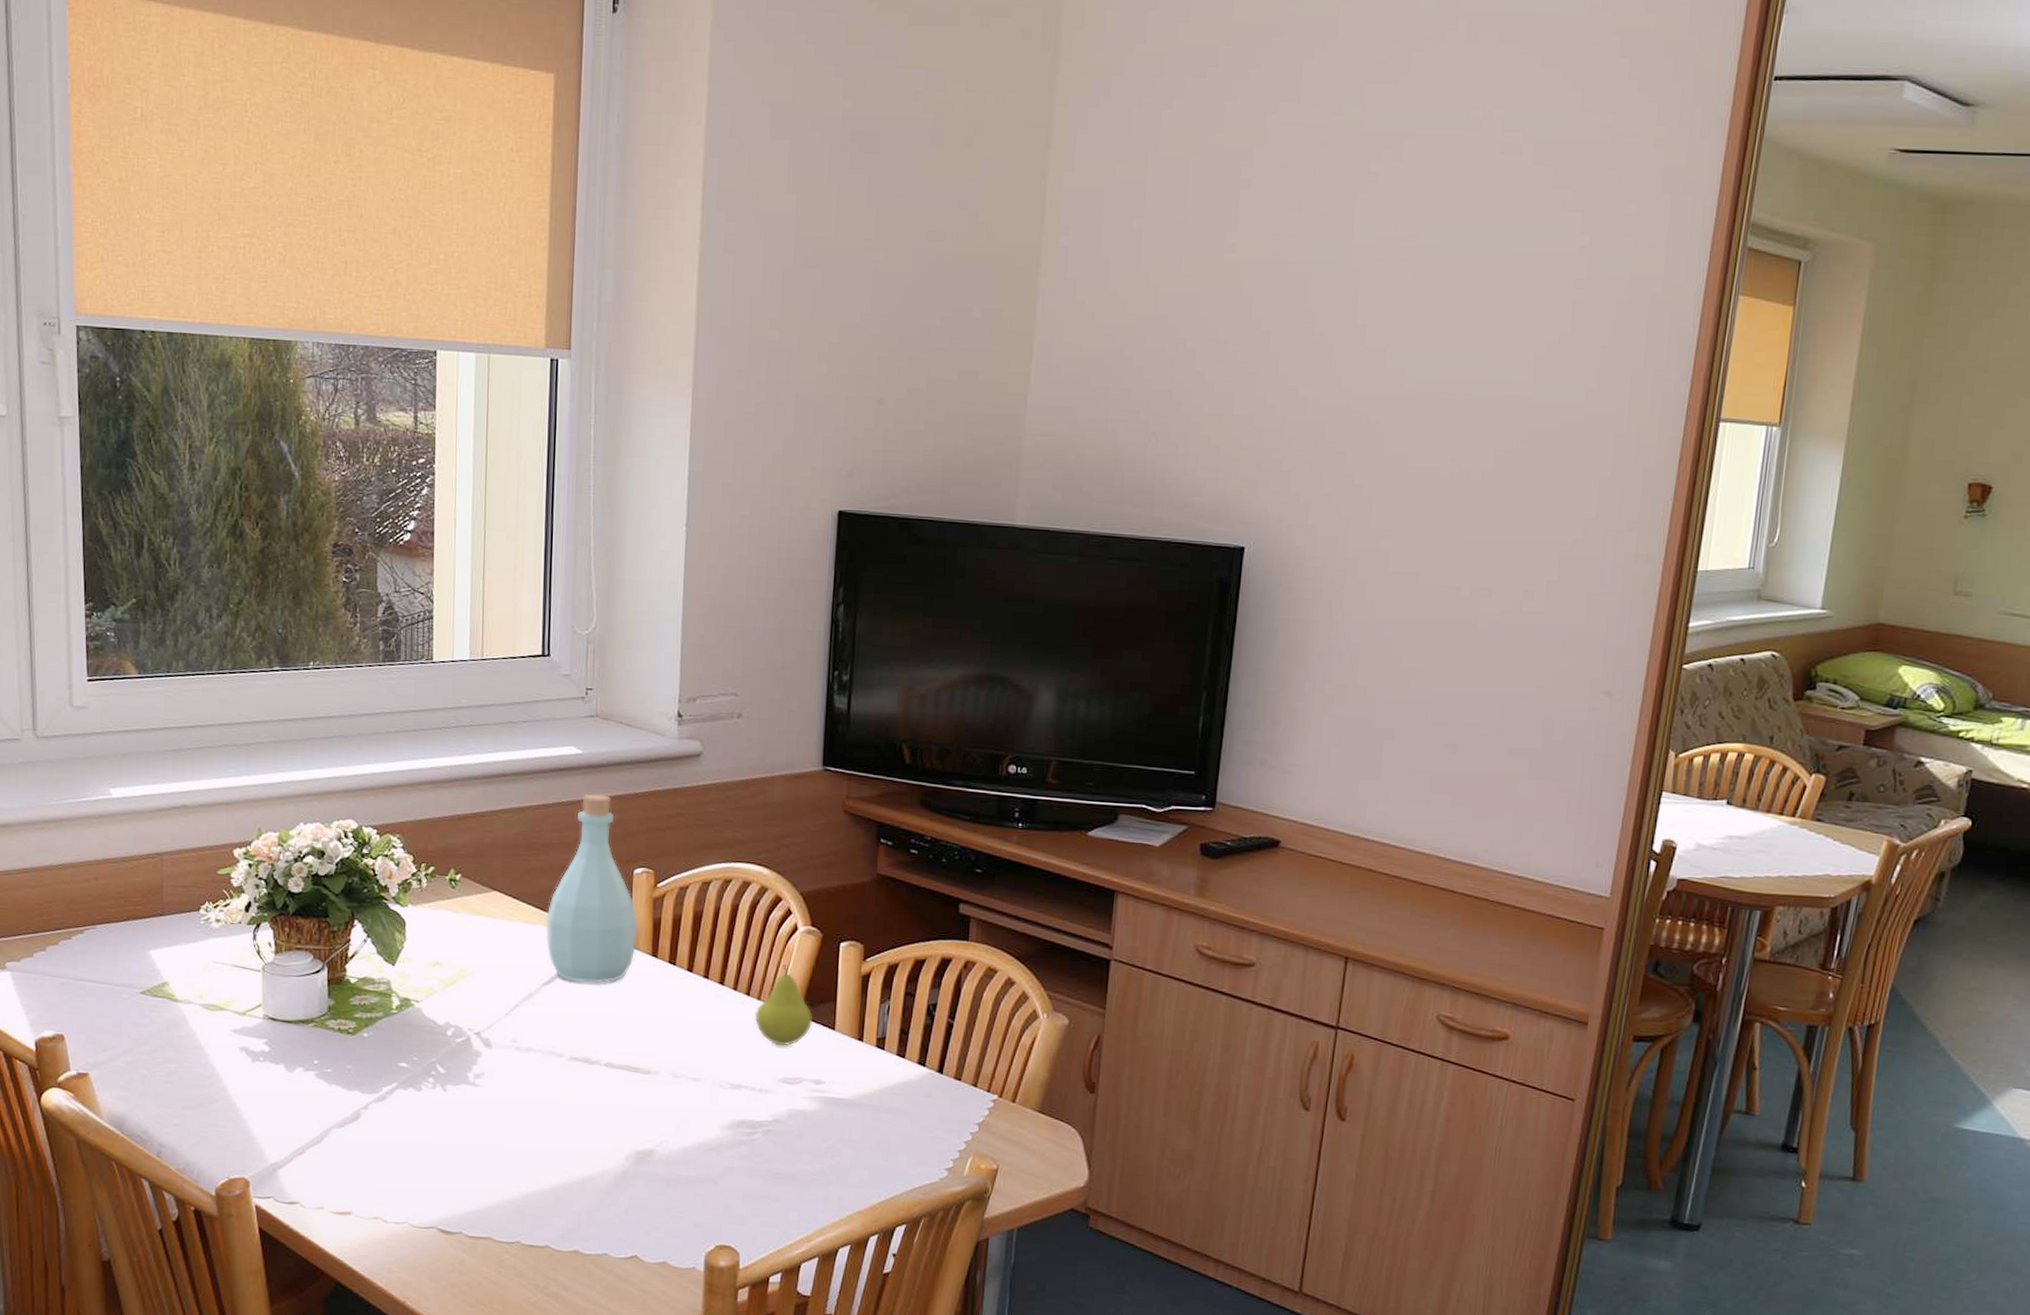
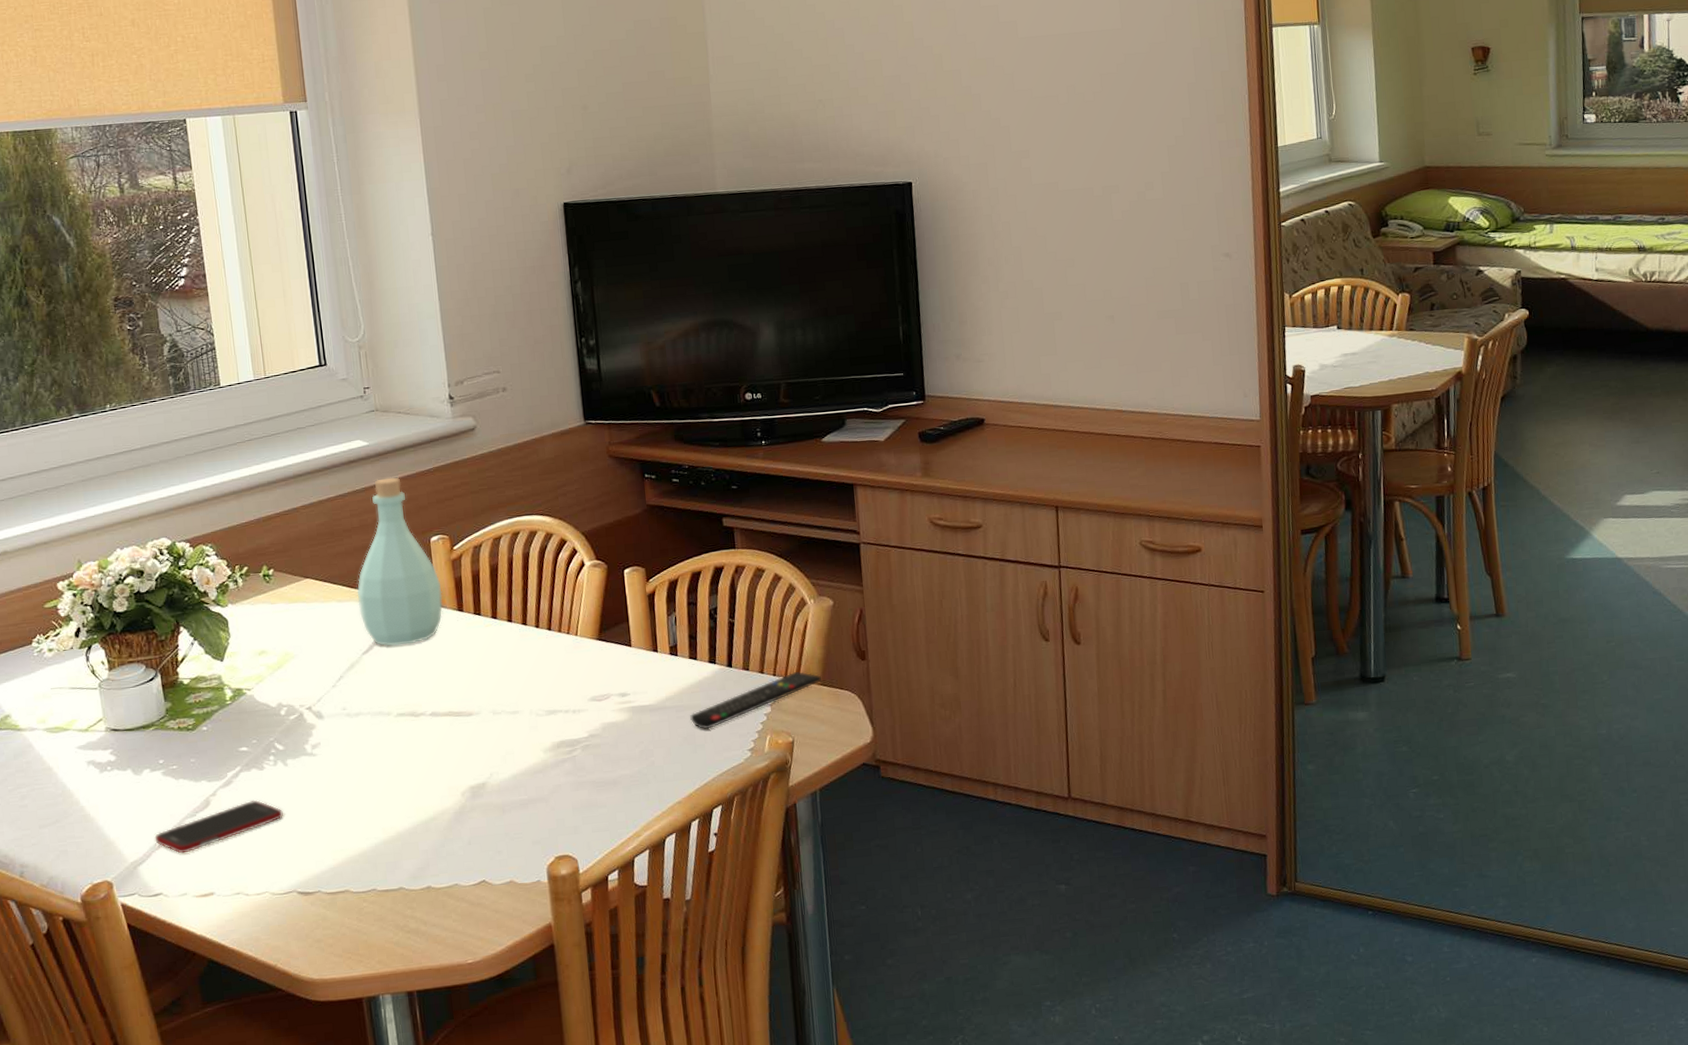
cell phone: none [298,1121,436,1165] -> present [154,800,284,854]
fruit: present [754,964,813,1047] -> none [558,597,611,670]
remote control: none [887,1091,1041,1138] -> present [690,671,821,730]

